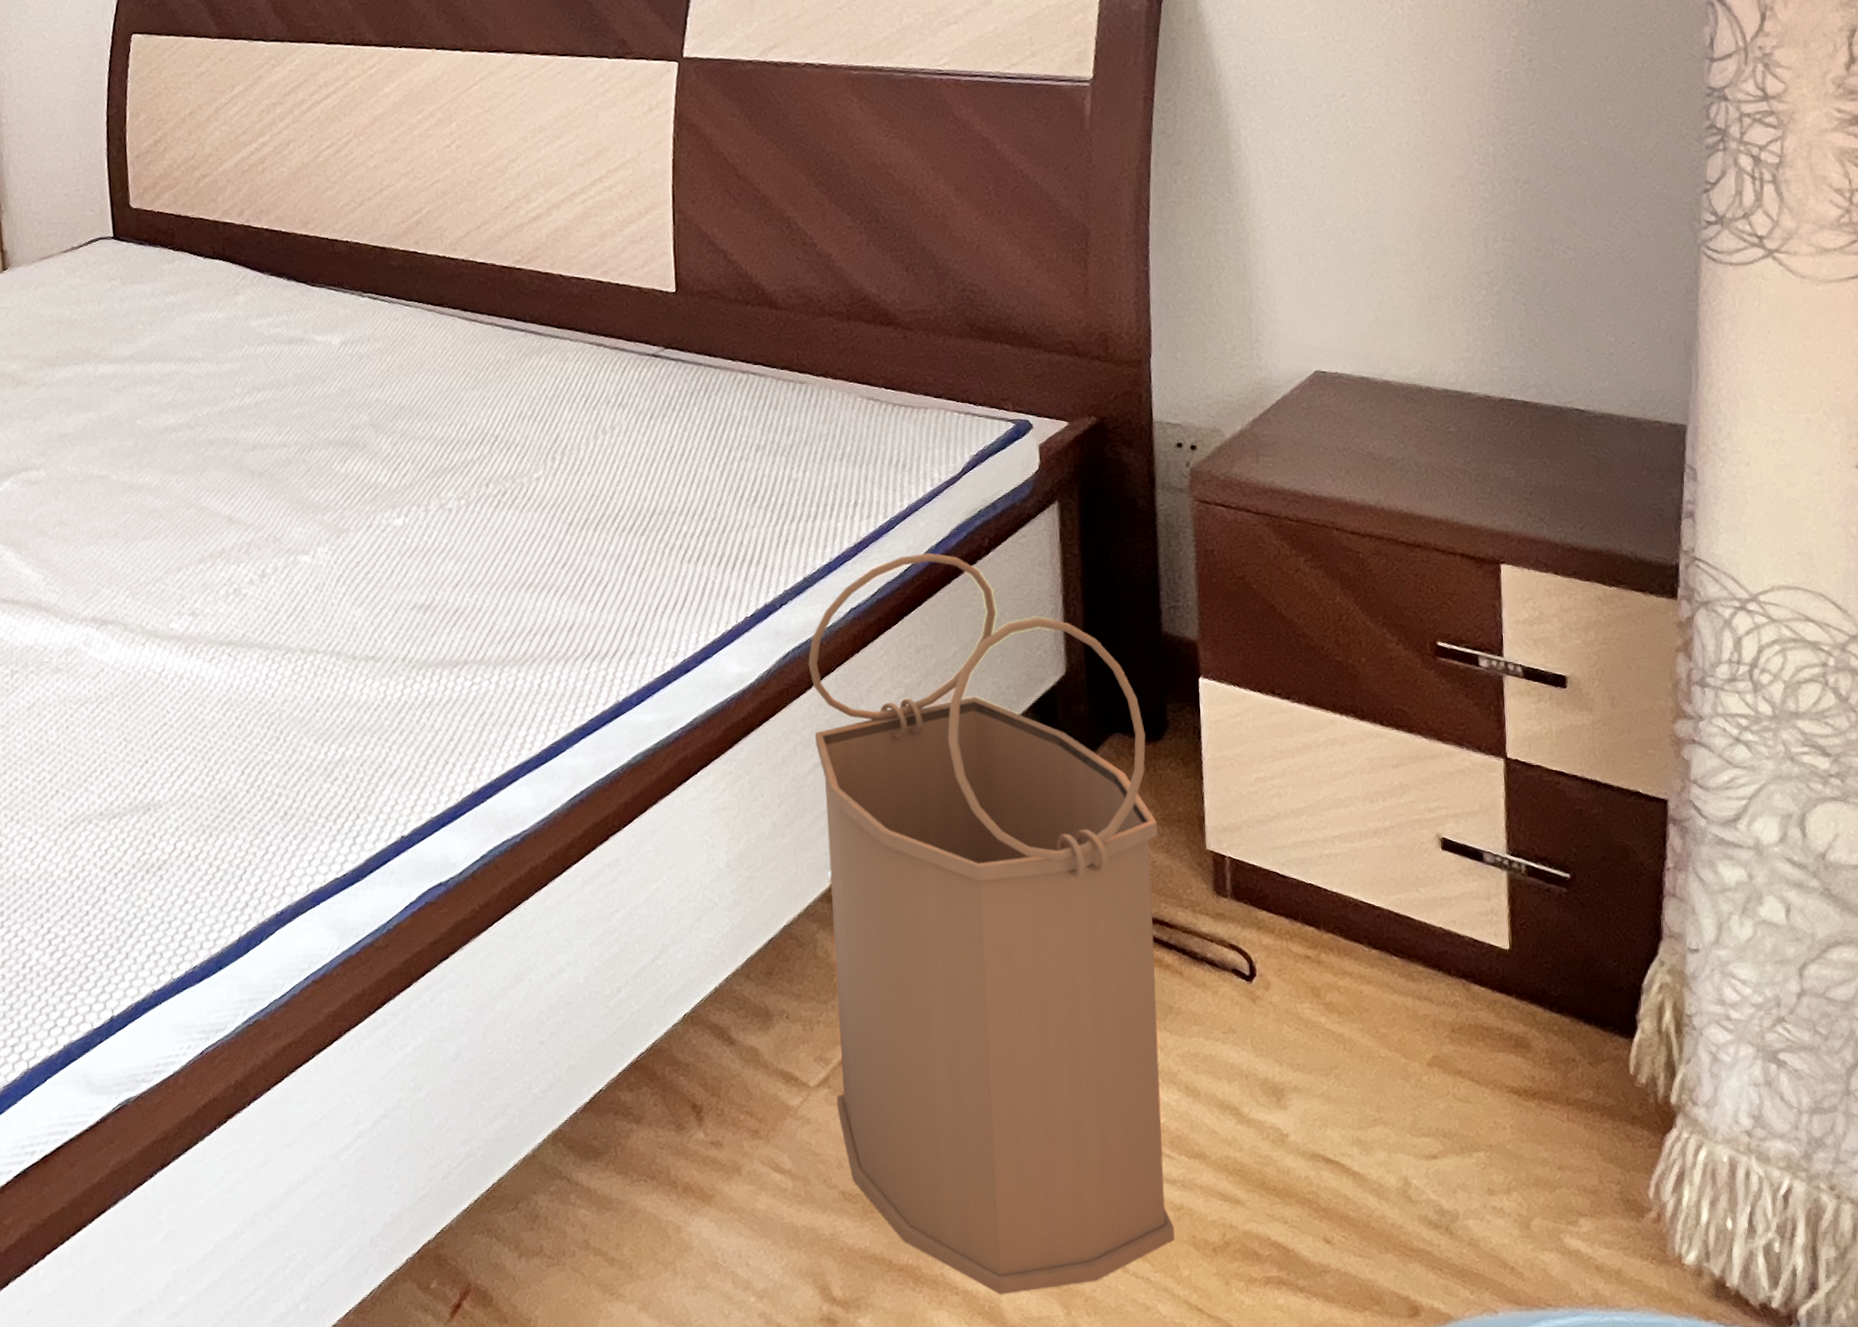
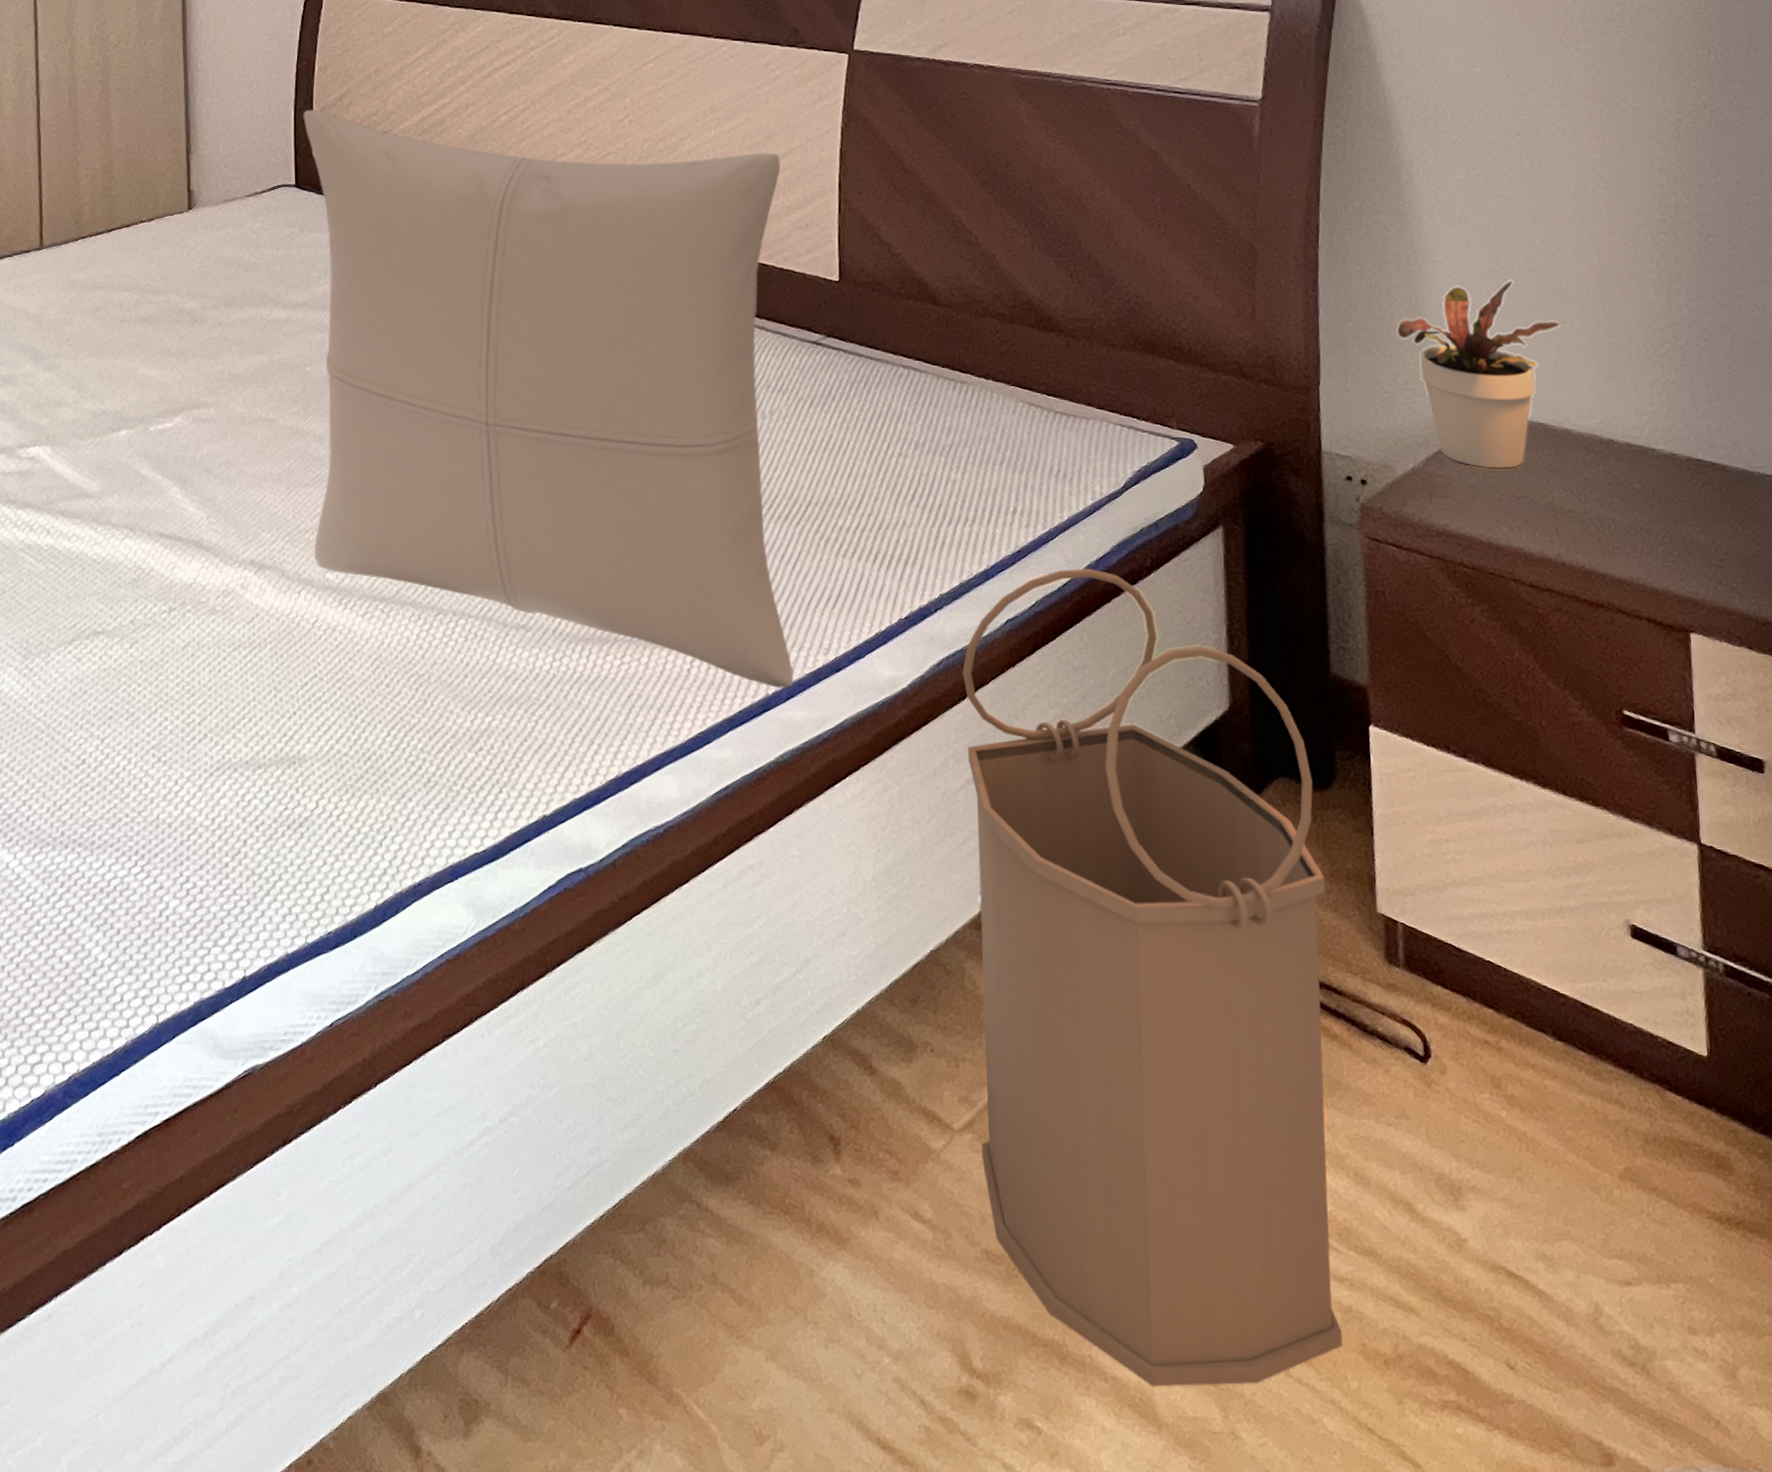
pillow: none [117,158,644,694] -> present [303,109,794,688]
potted plant: none [1226,241,1382,425] -> present [1397,281,1560,469]

